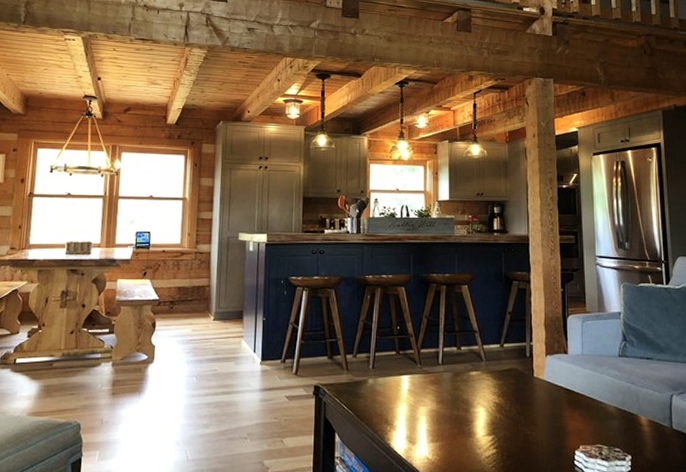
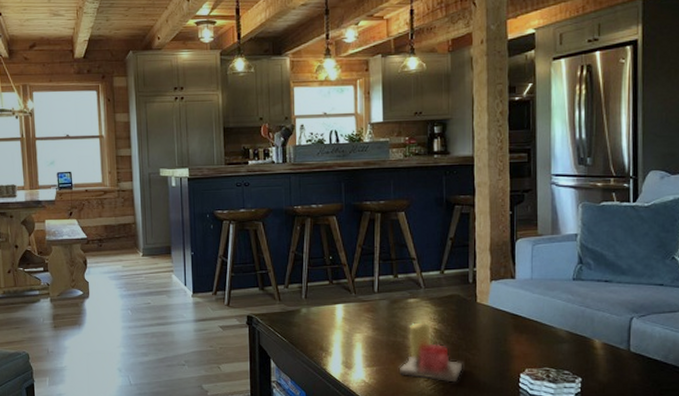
candle: none [461,396,522,460] -> present [399,322,463,383]

